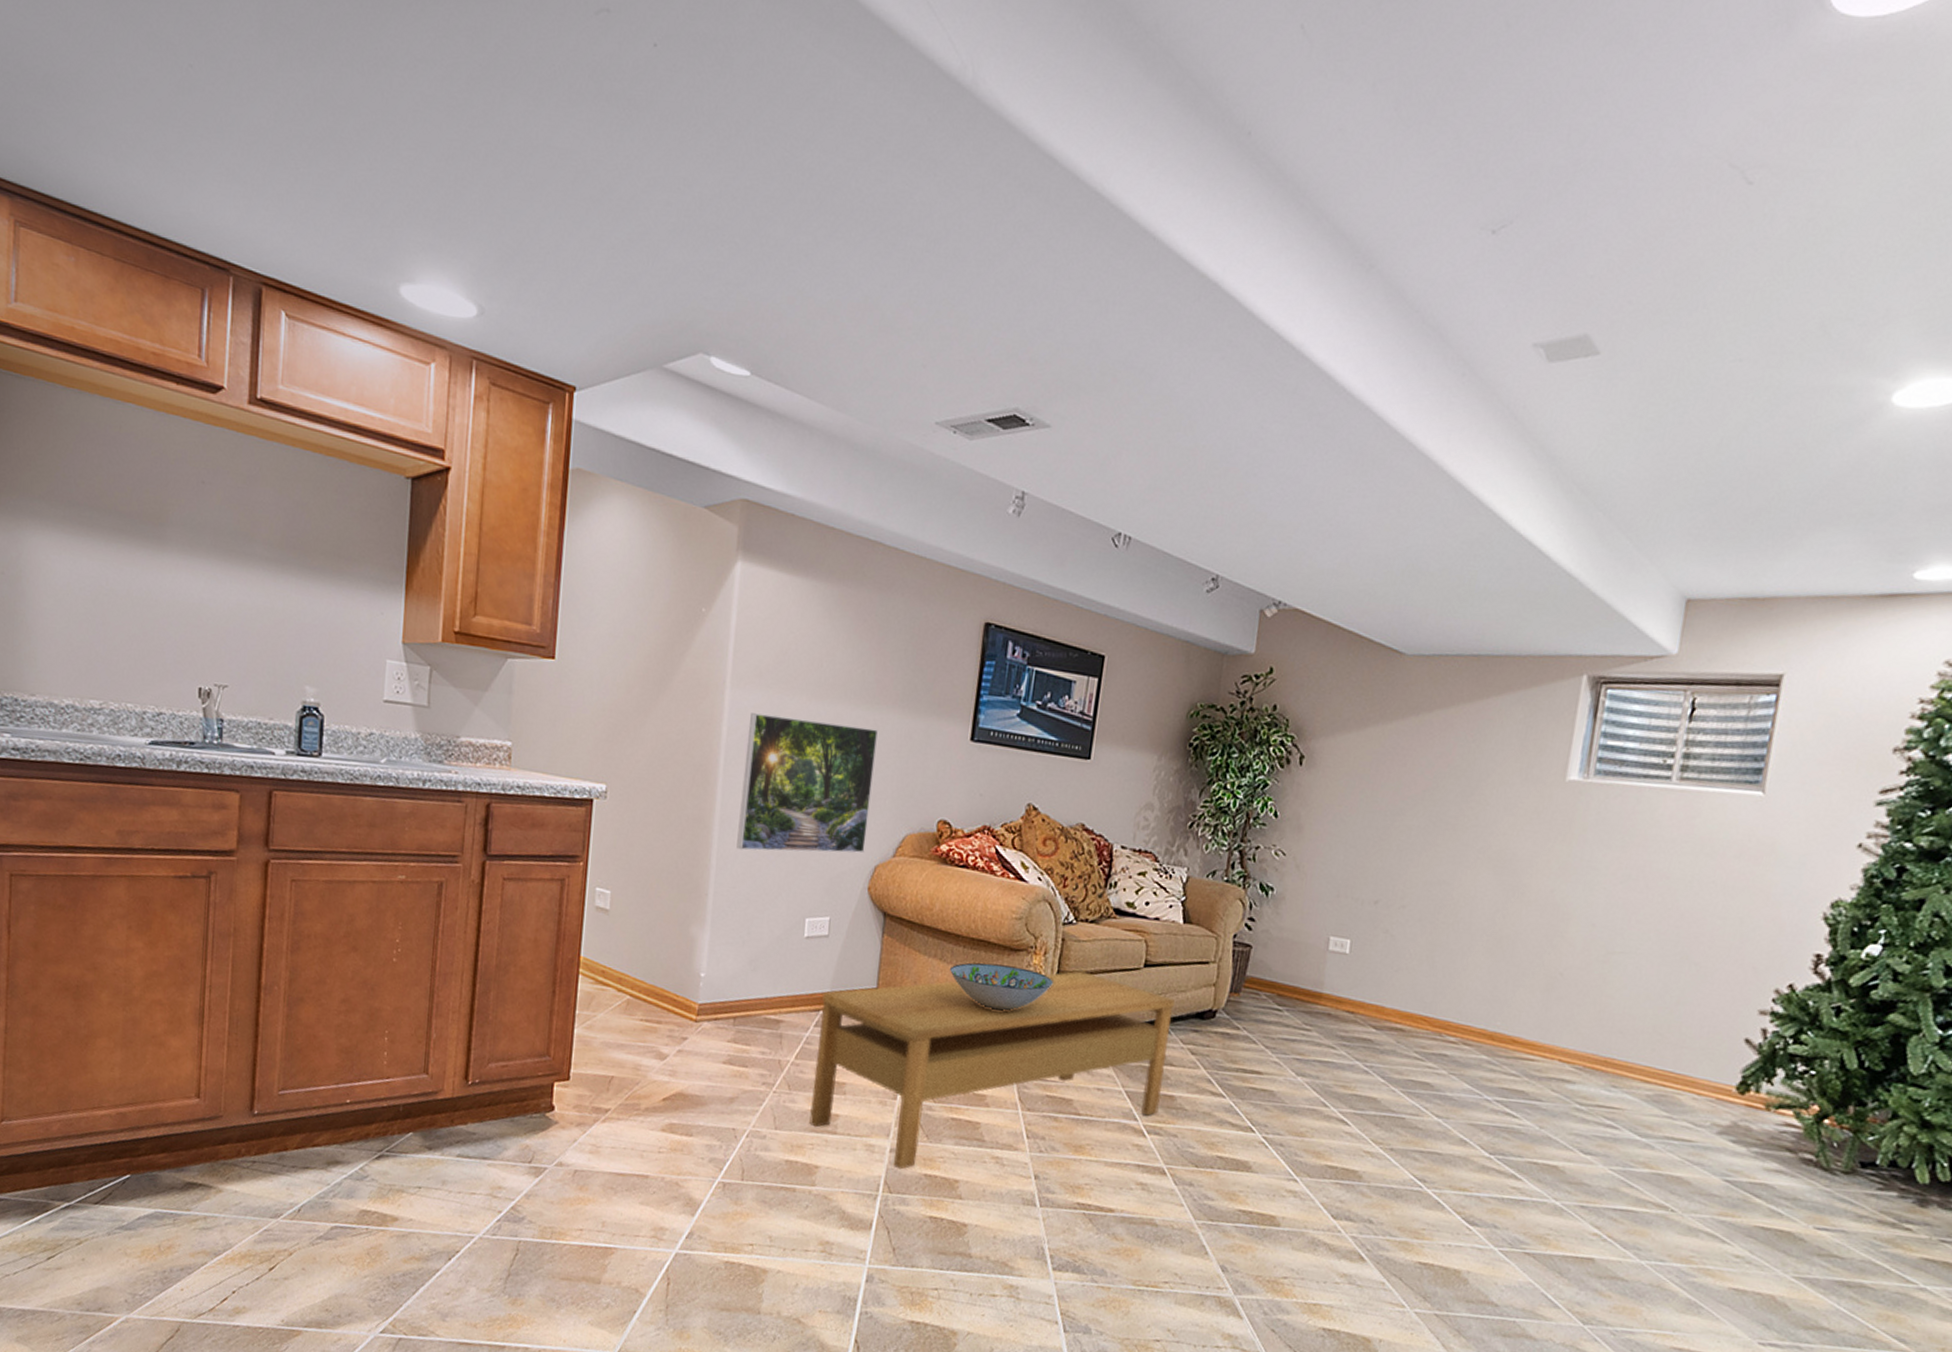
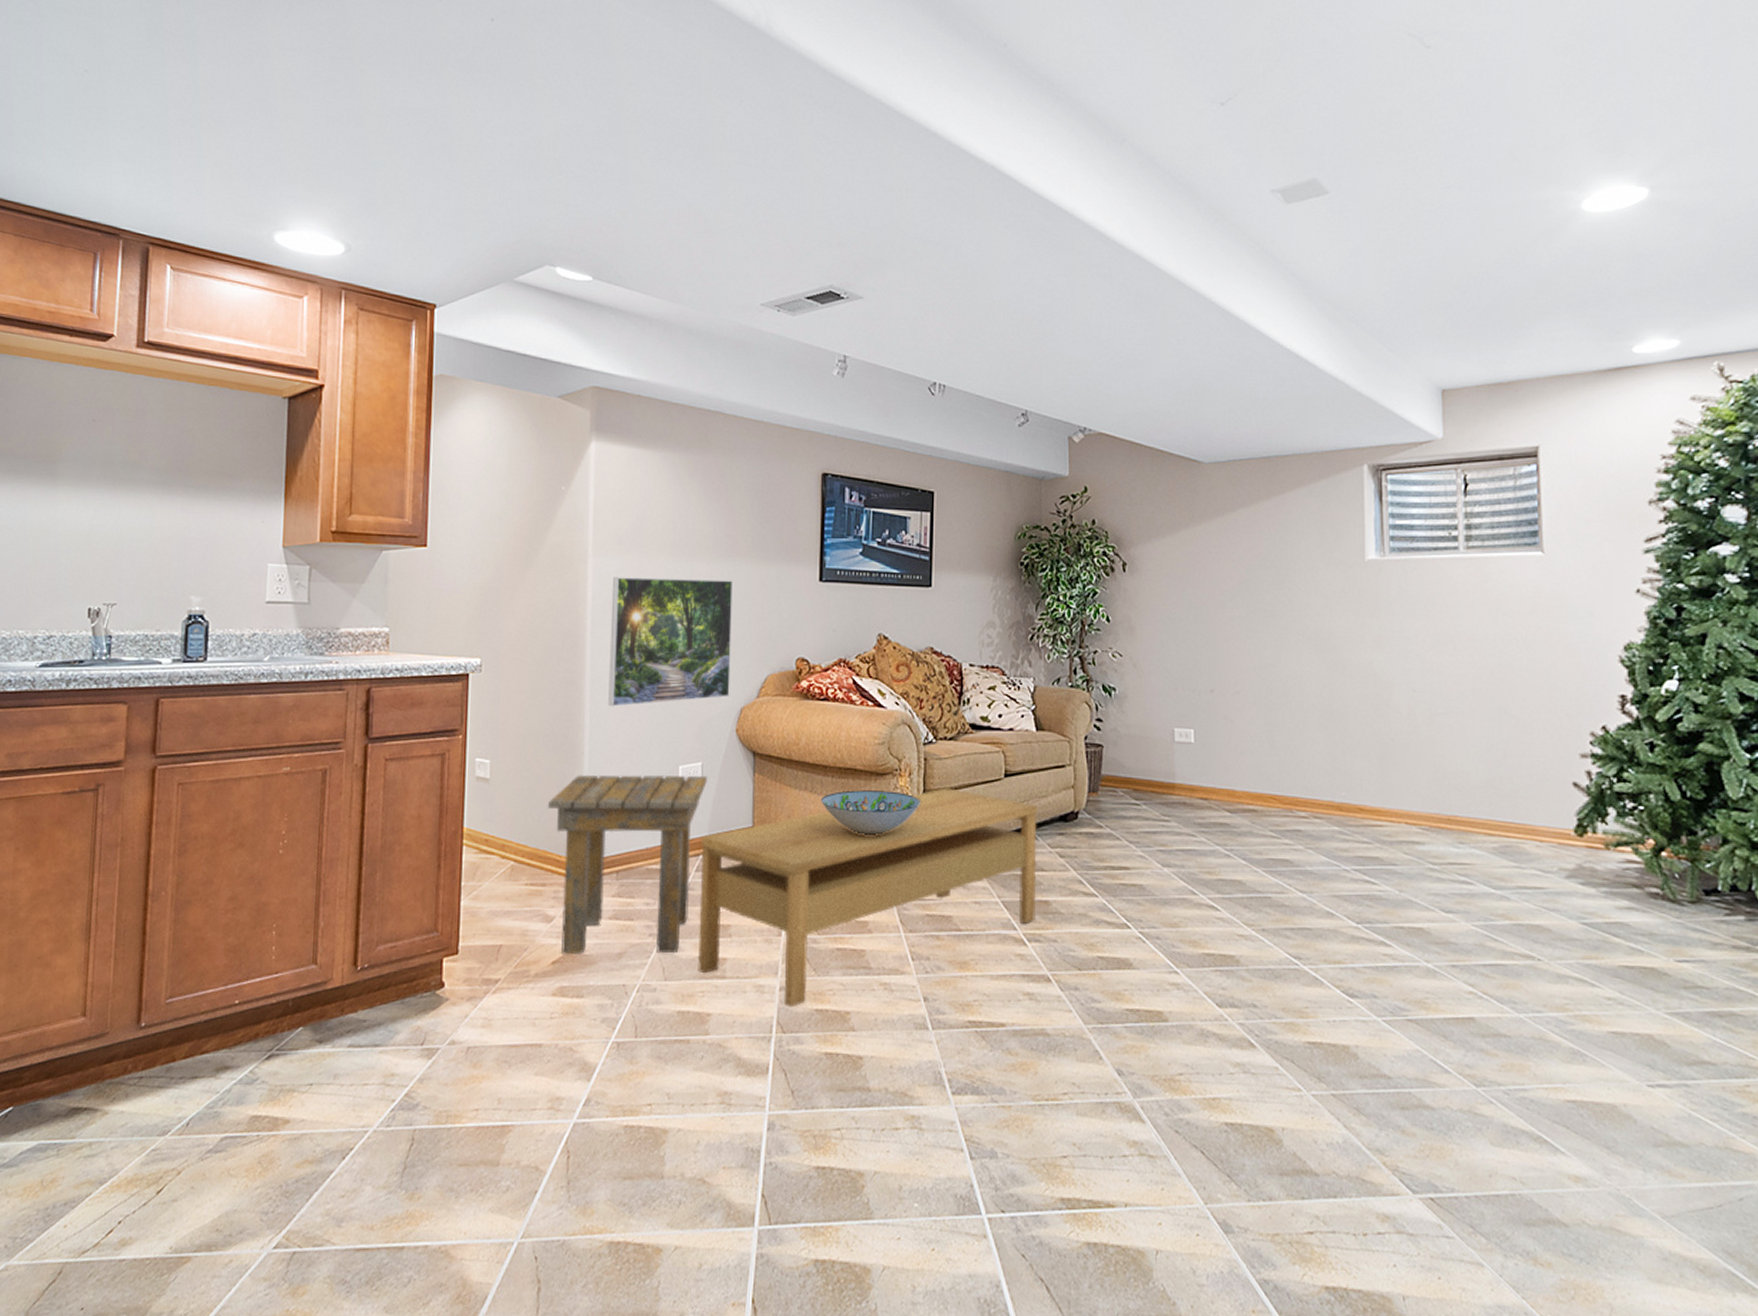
side table: none [667,916,834,1105] -> present [547,774,707,955]

